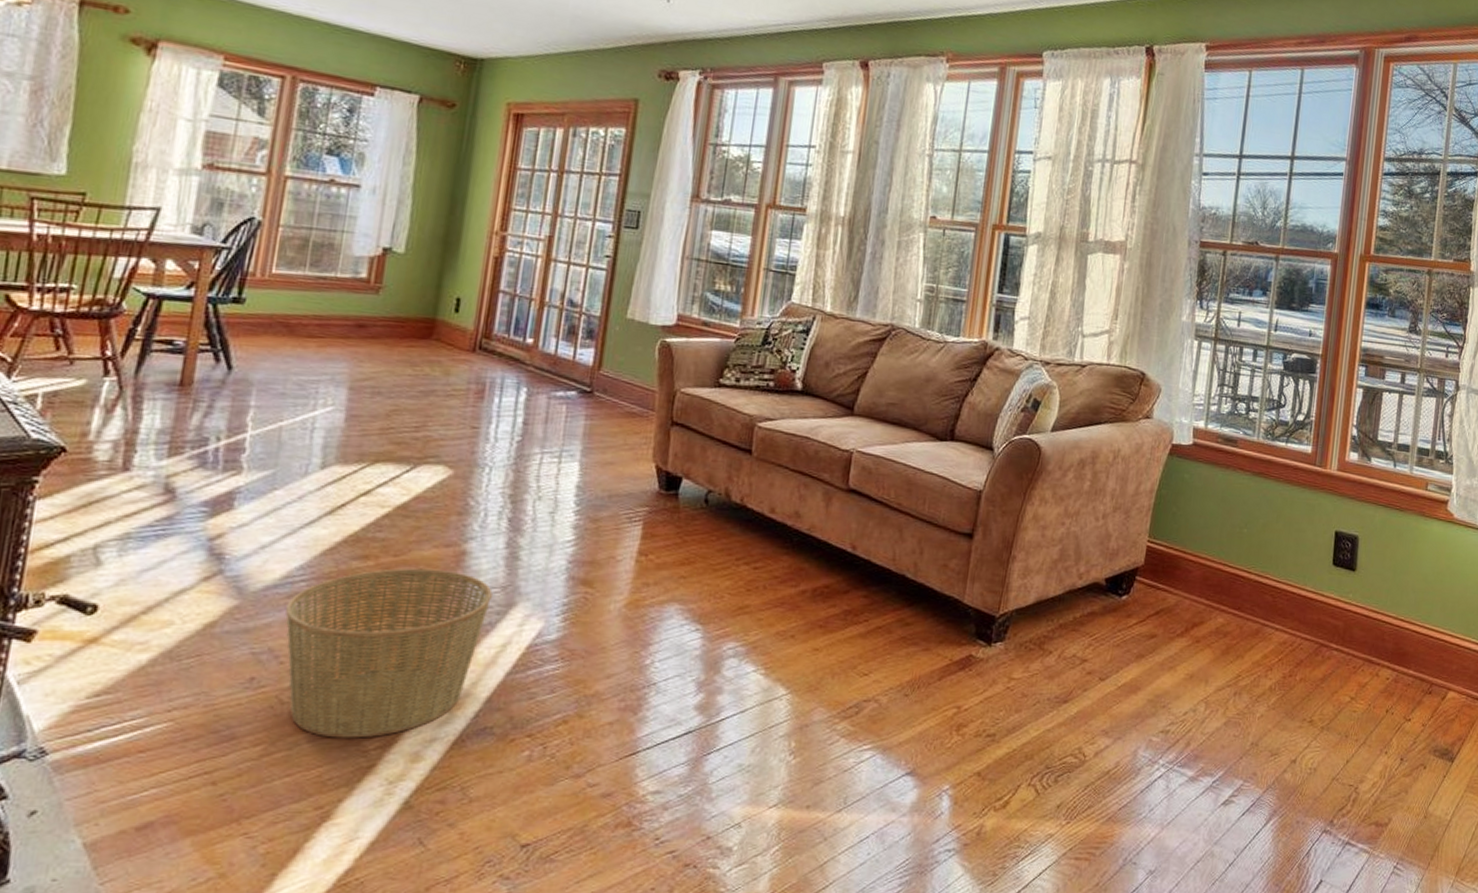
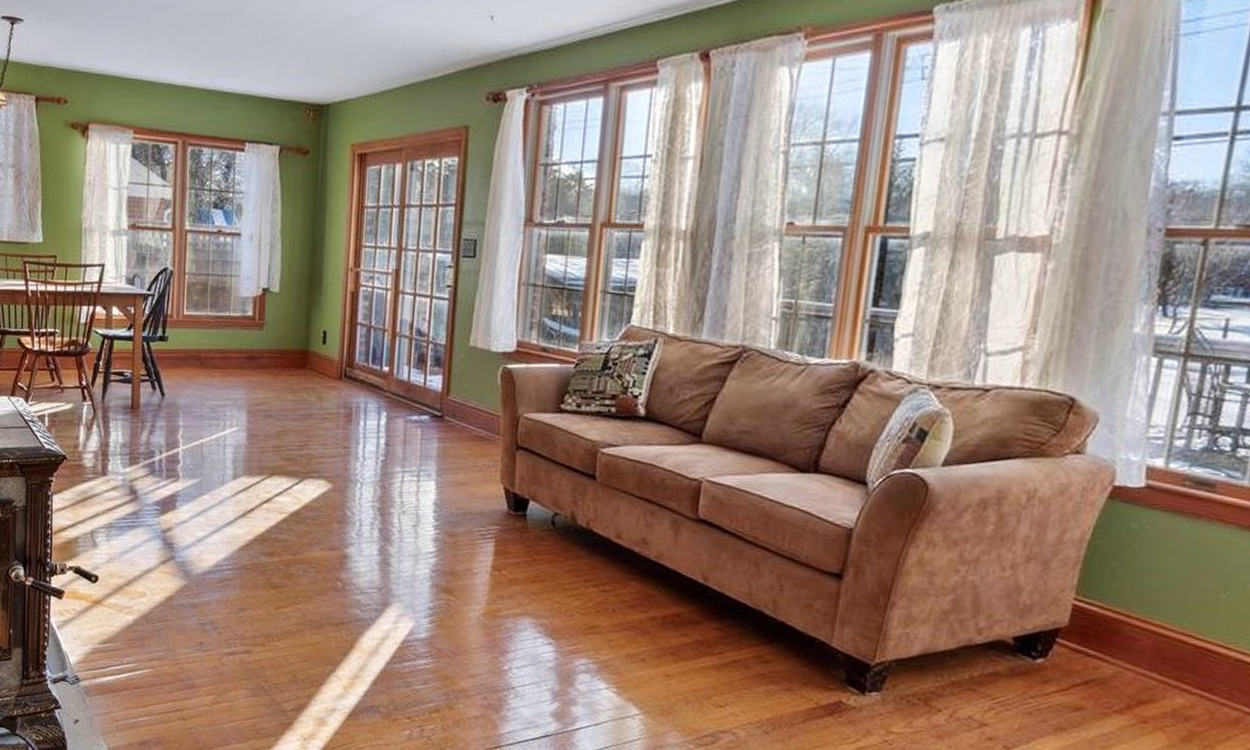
basket: present [285,568,493,738] -> none [219,565,371,701]

